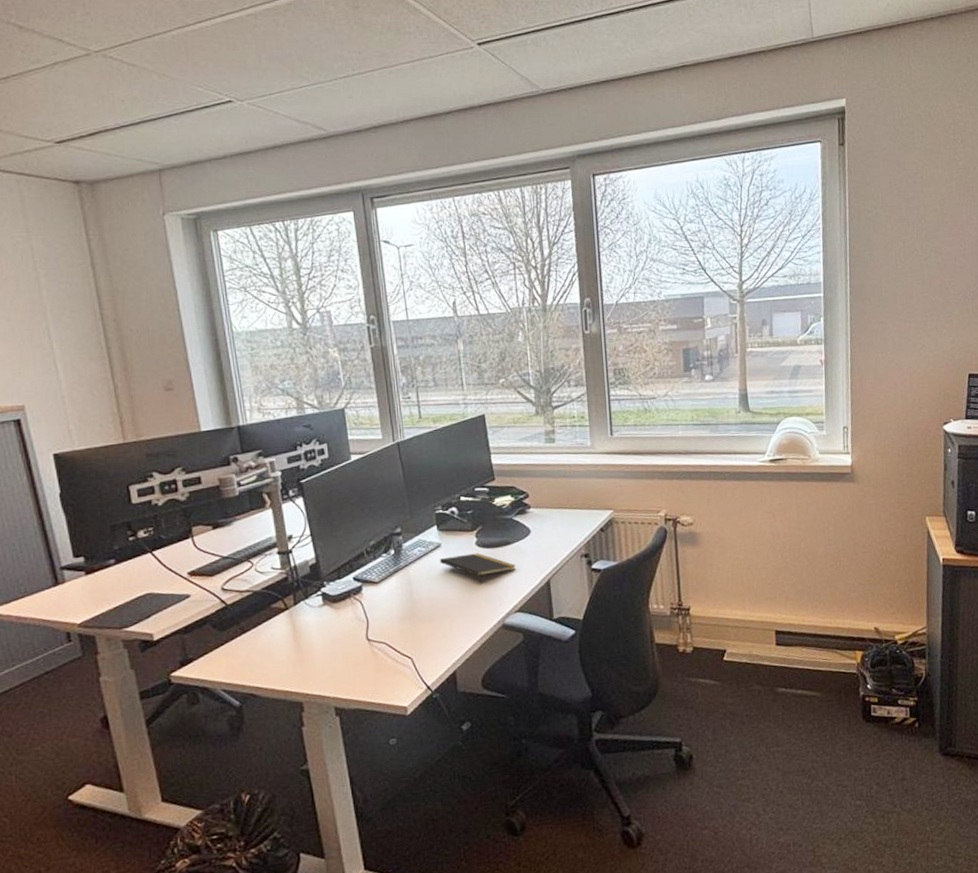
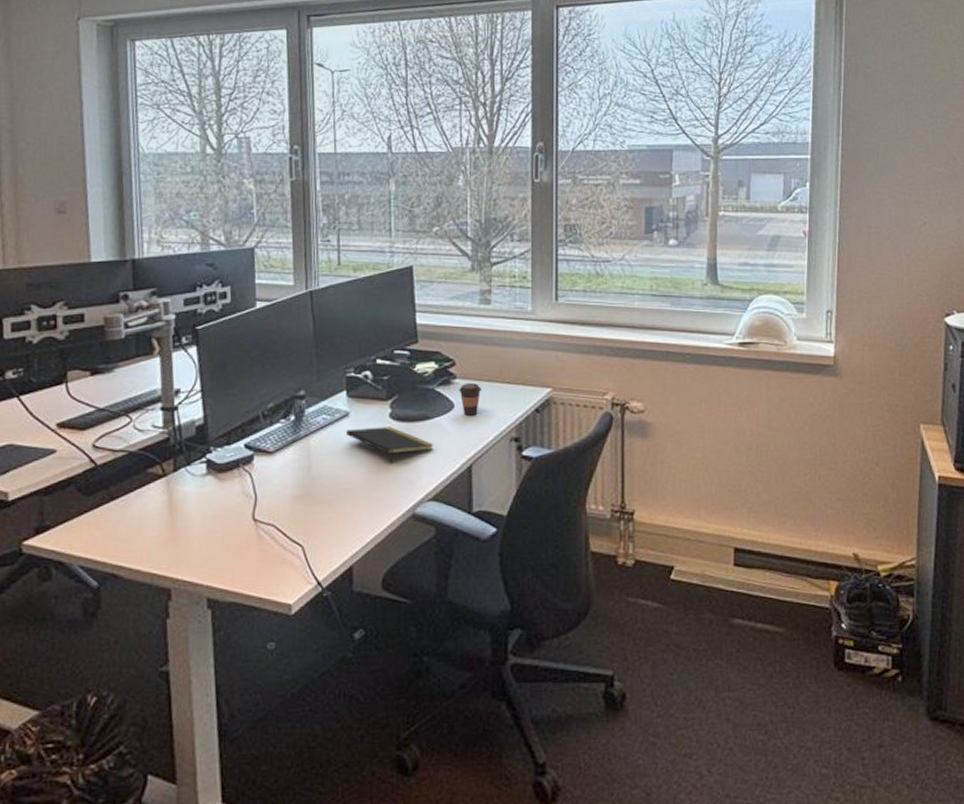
coffee cup: none [533,511,553,539] -> present [459,383,481,416]

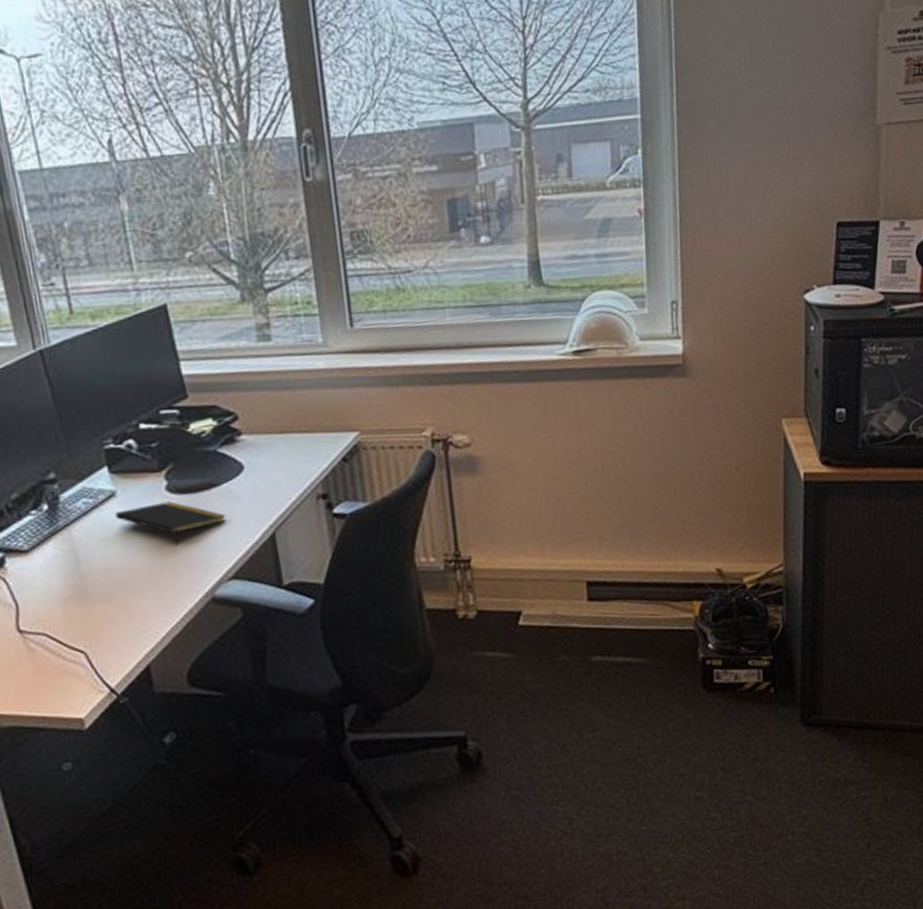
coffee cup: present [459,383,481,416] -> none [246,437,274,477]

